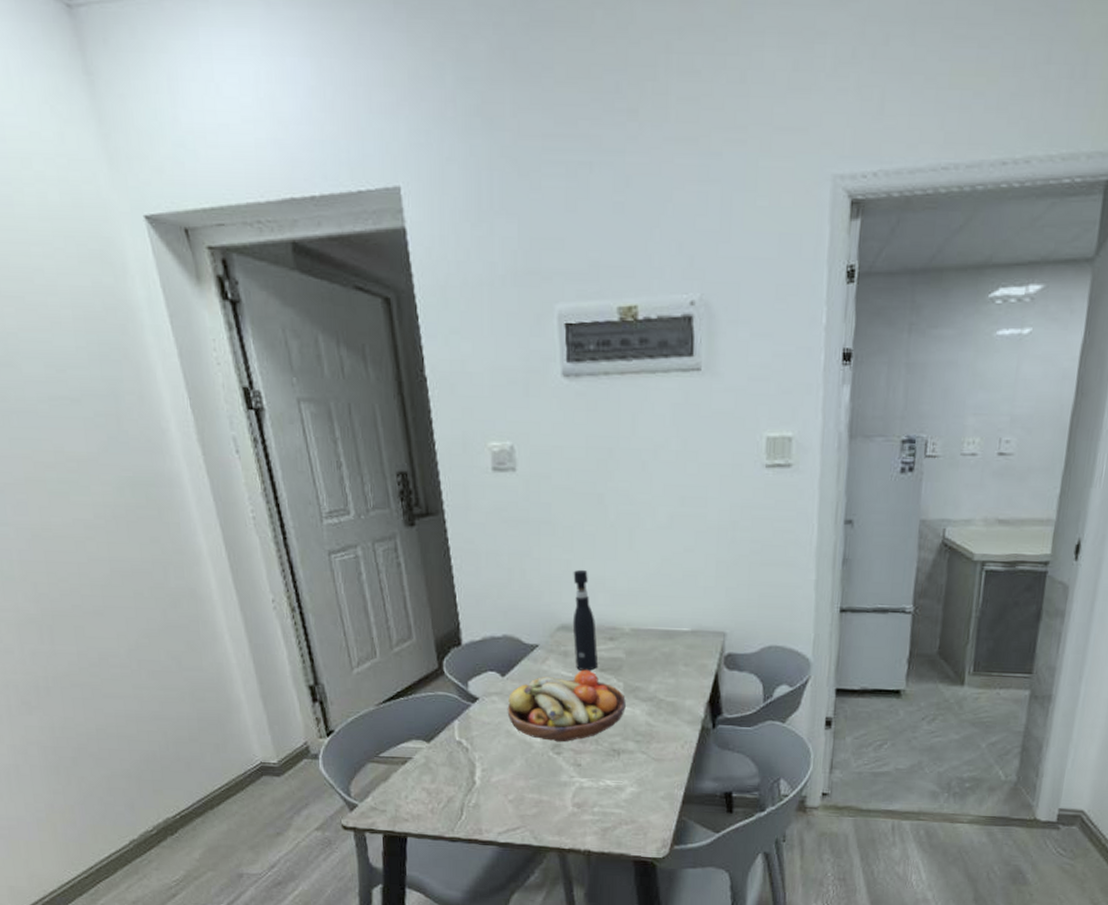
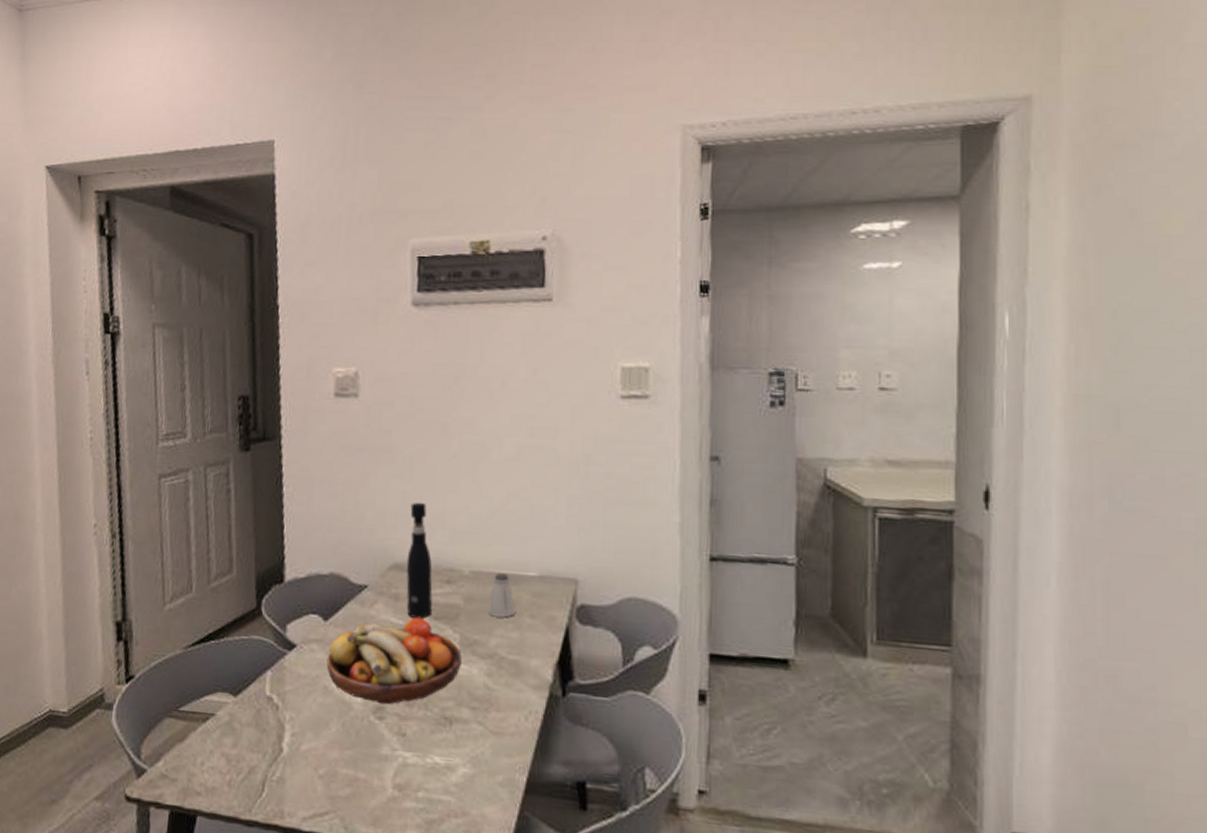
saltshaker: none [647,630,672,667] -> present [487,573,516,618]

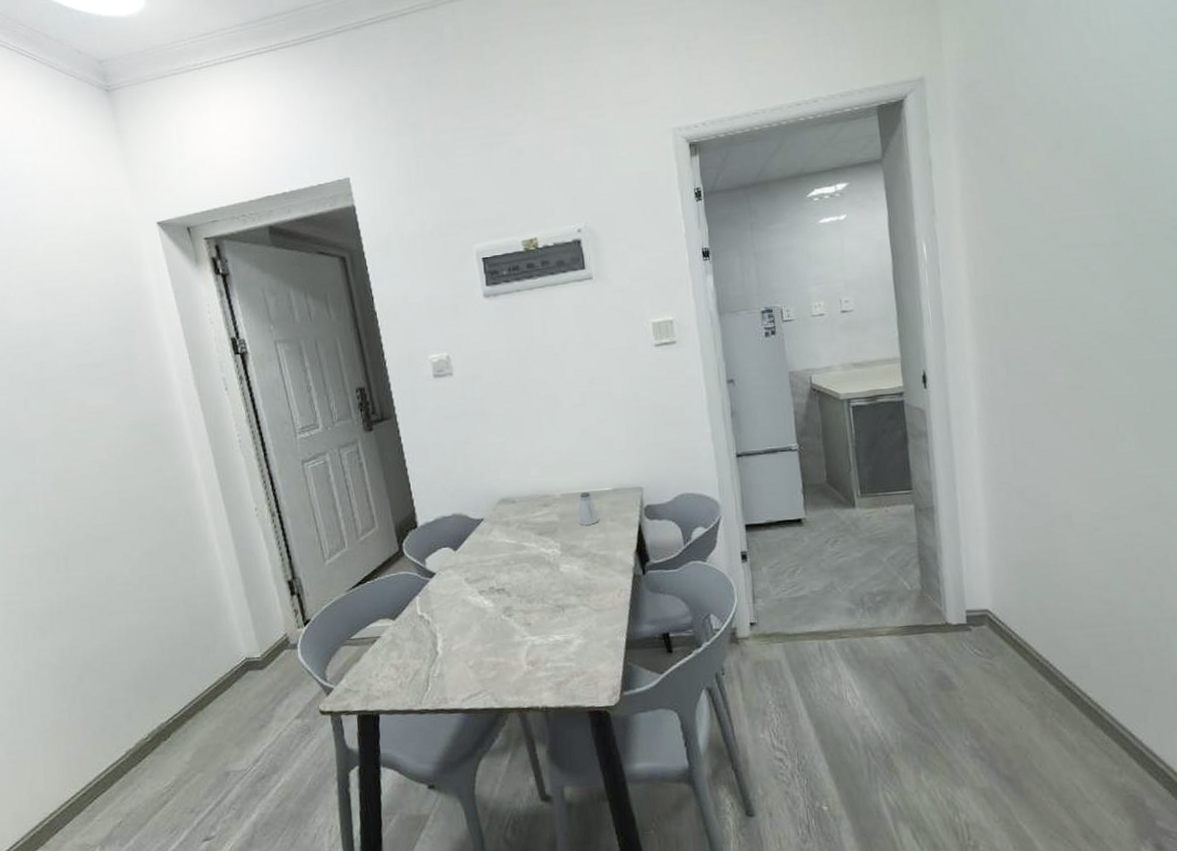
fruit bowl: present [326,616,462,705] -> none [461,535,565,605]
pepper grinder: present [406,502,433,619] -> none [507,448,537,537]

